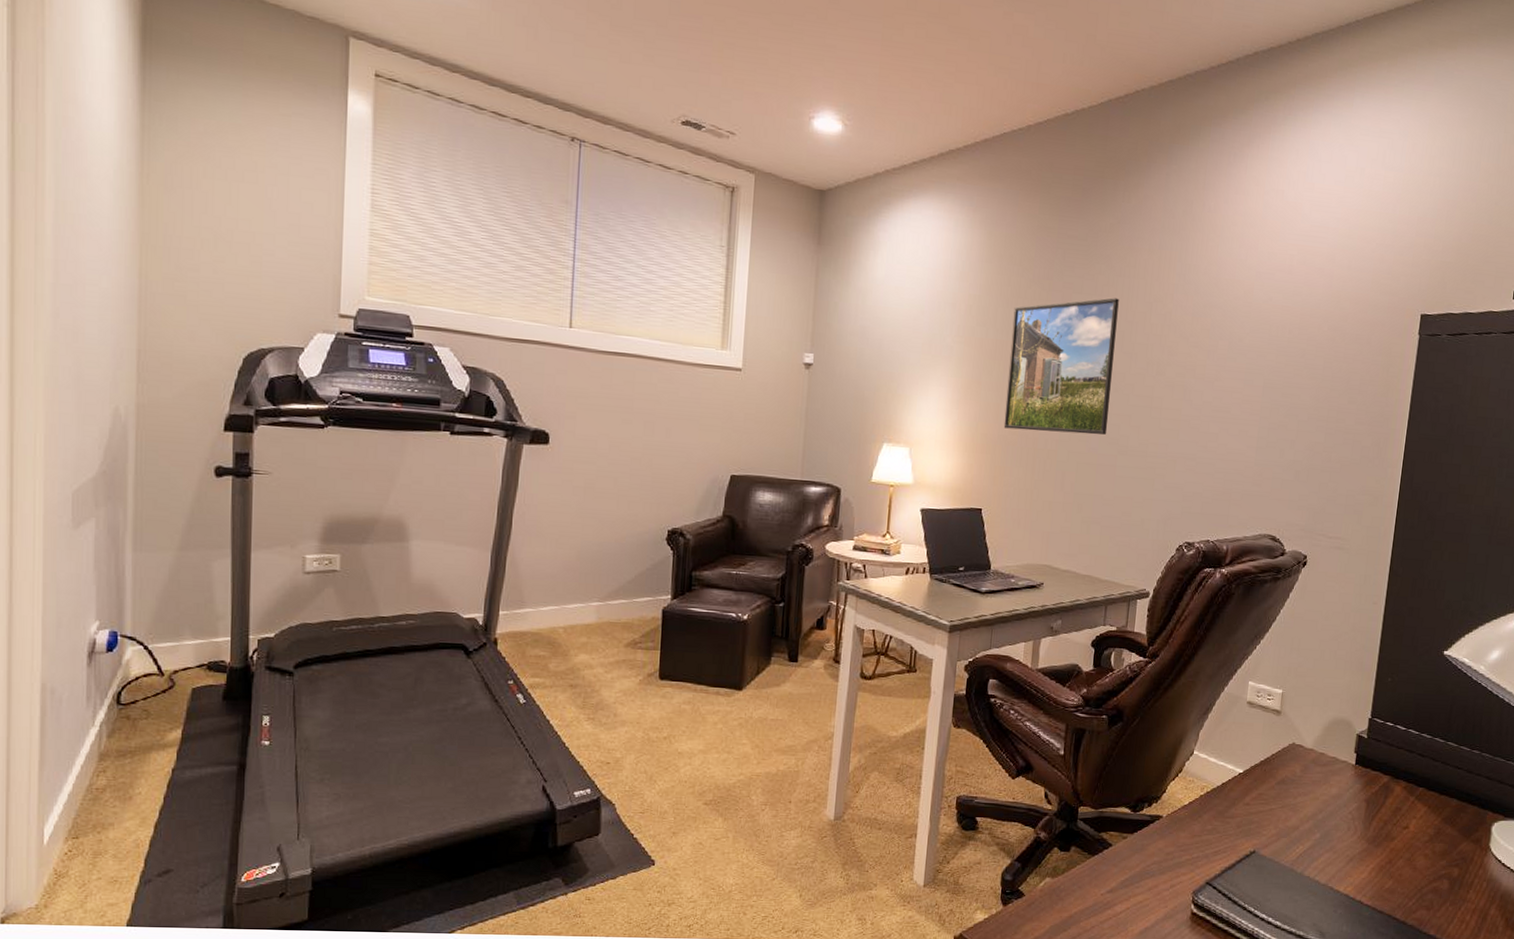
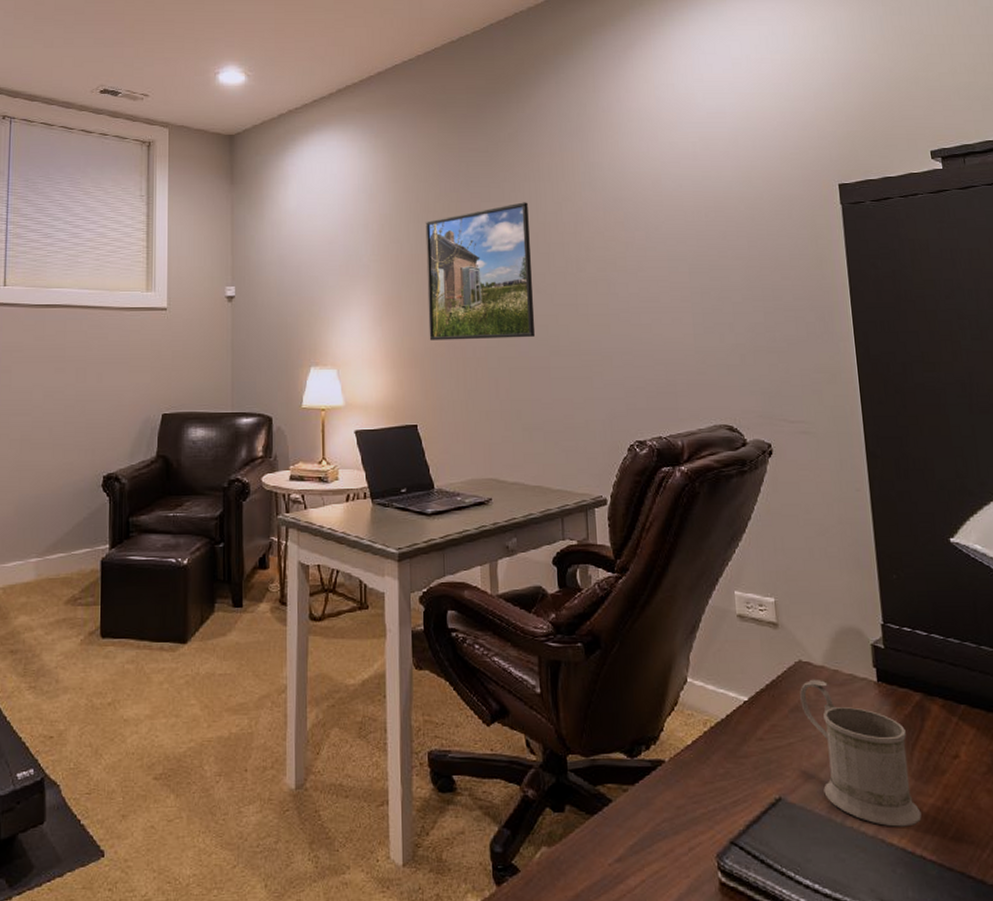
mug: none [1287,759,1370,879] -> present [800,679,922,827]

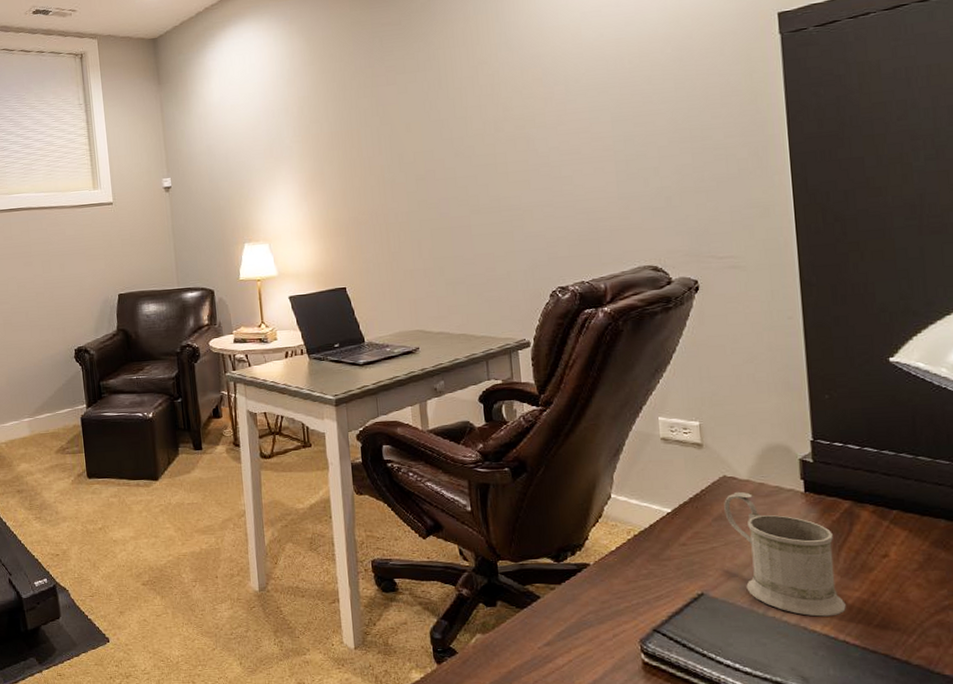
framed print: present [425,202,536,341] -> none [343,69,456,210]

